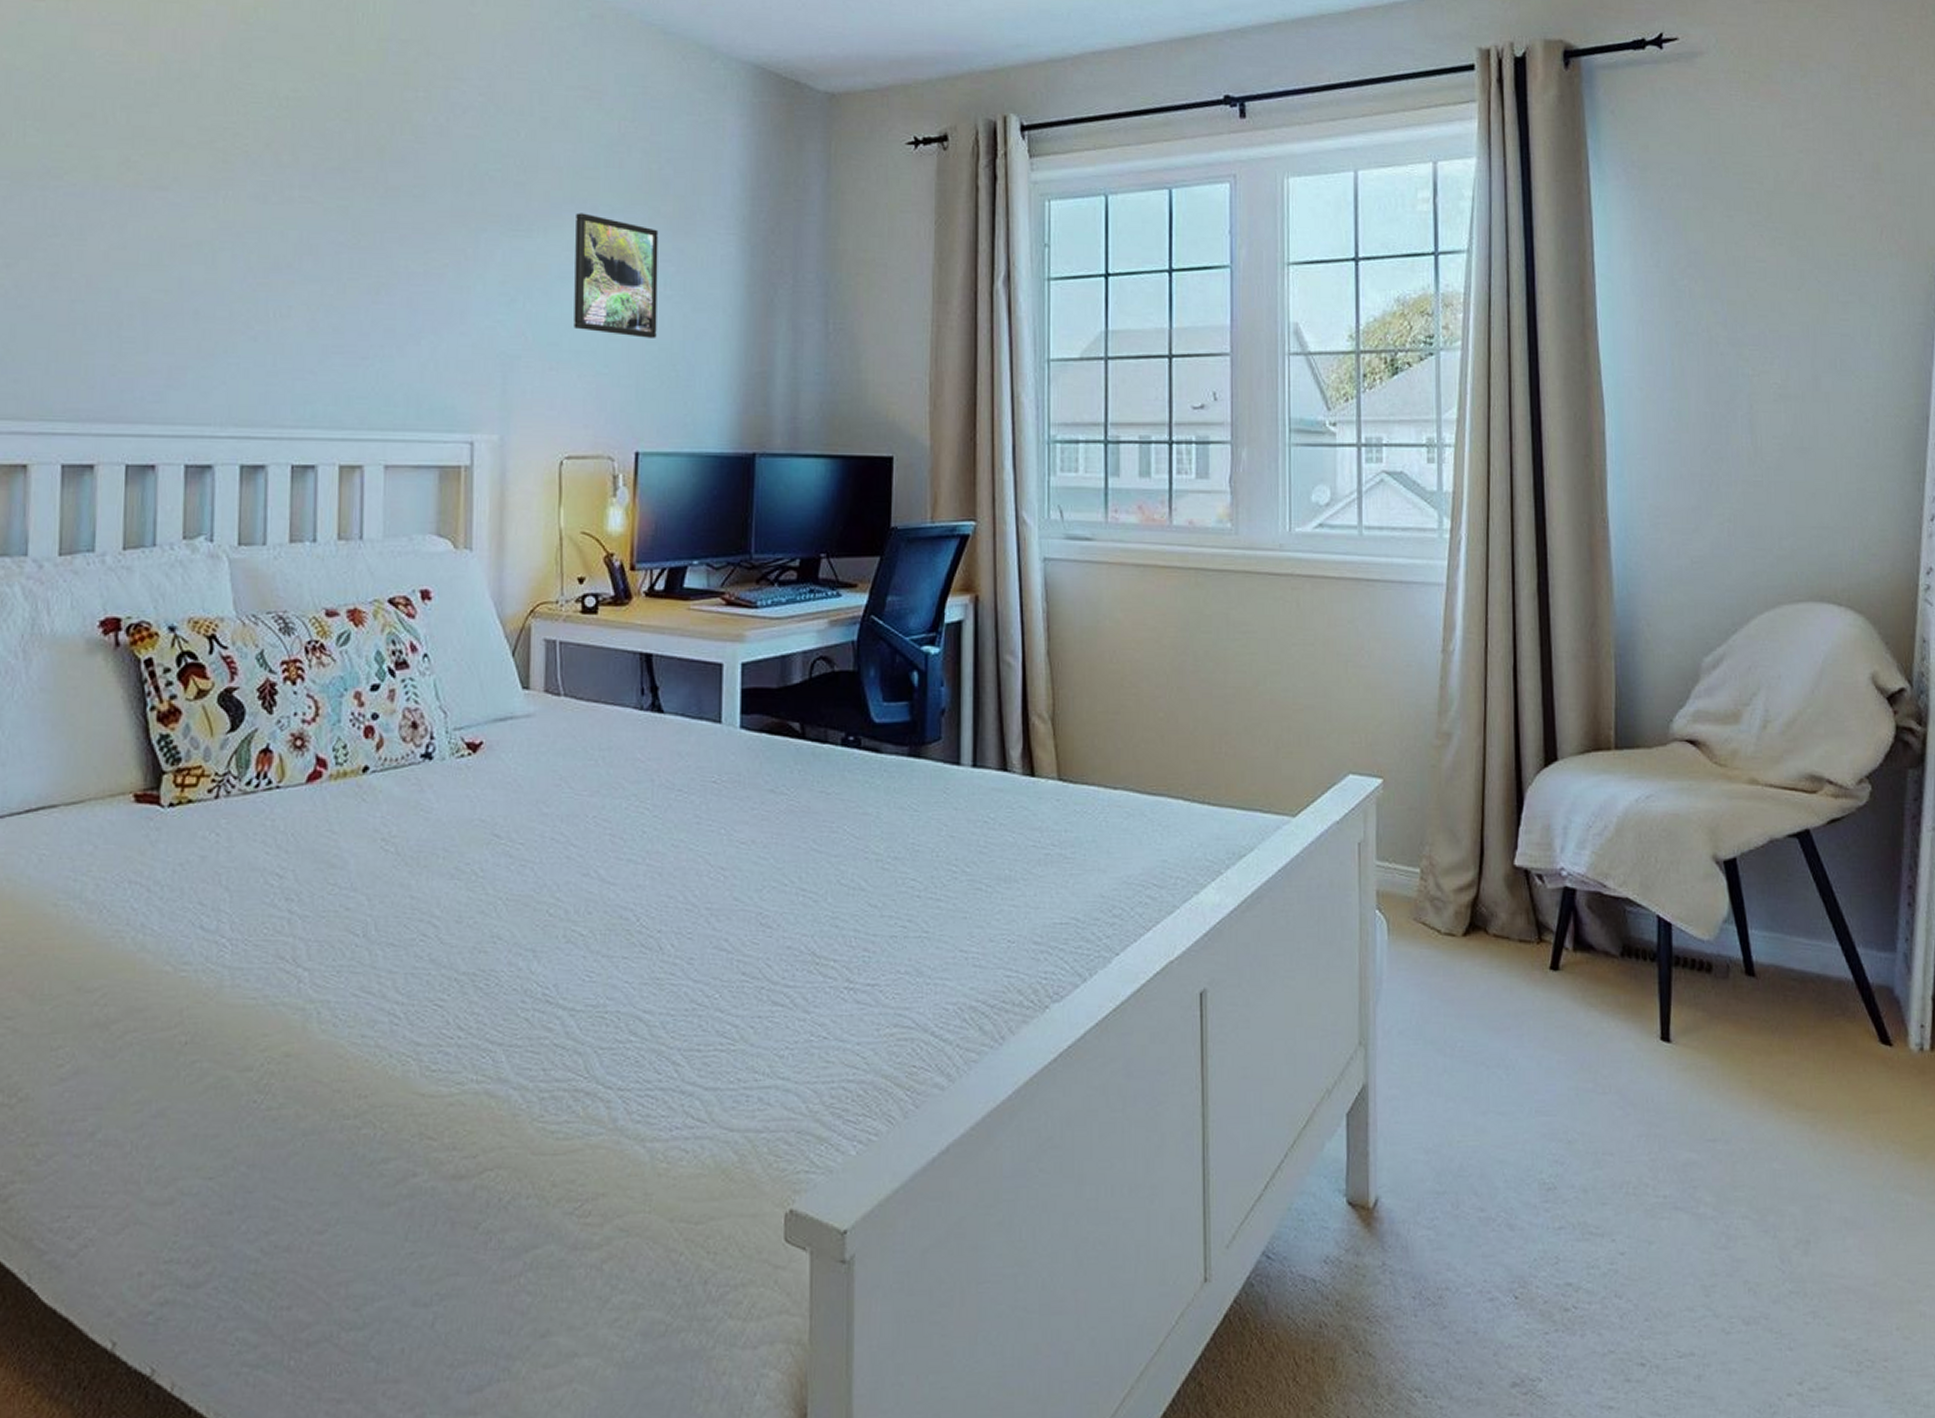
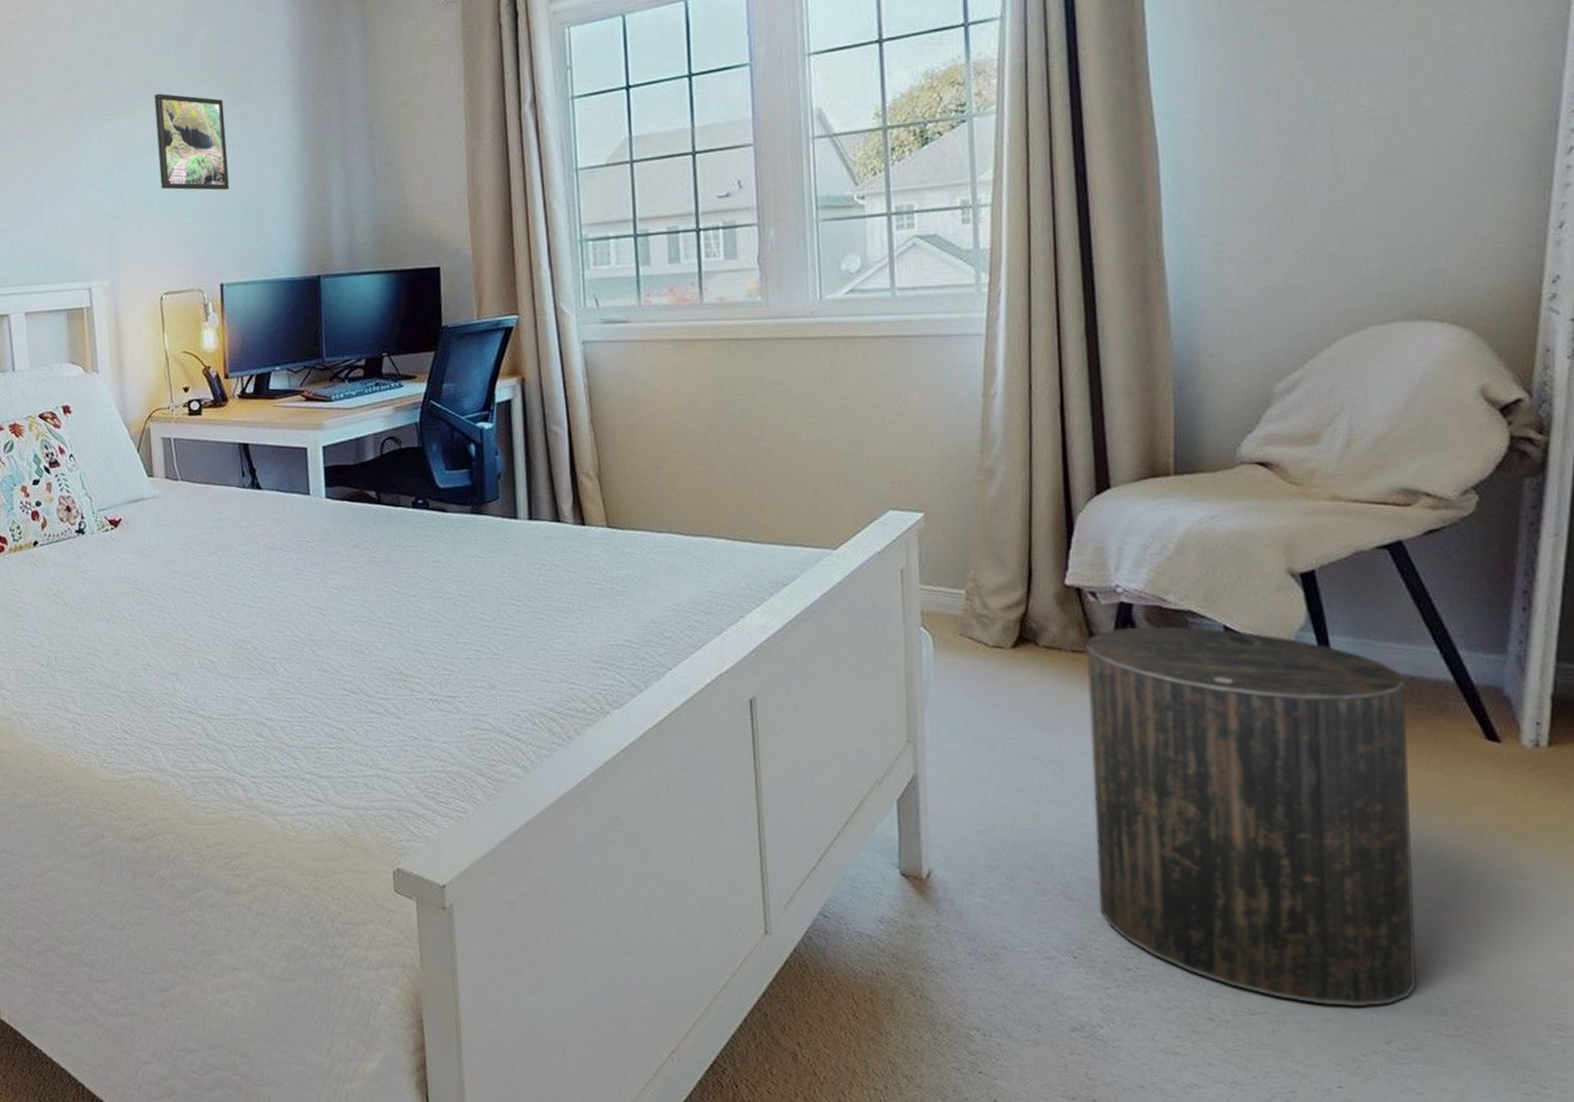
stool: none [1533,914,1824,1343] -> present [1087,626,1416,1007]

